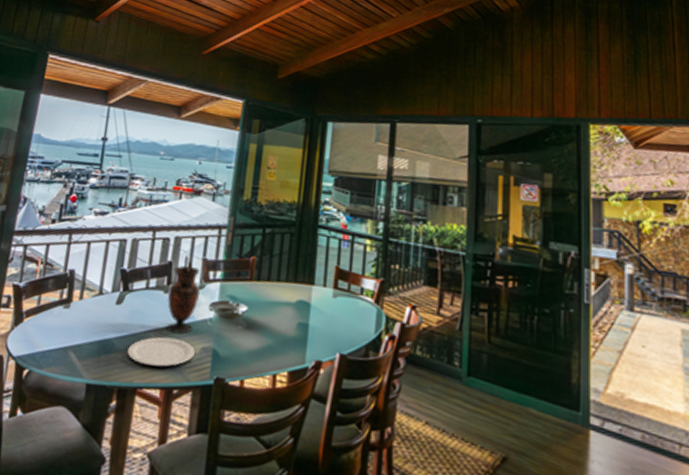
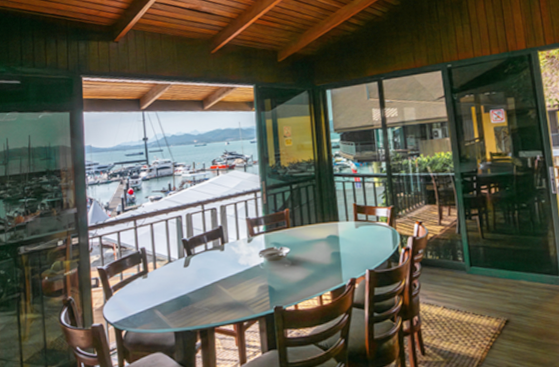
plate: present [127,337,195,368] -> none [201,284,255,309]
vase: present [165,254,200,334] -> none [223,218,250,280]

